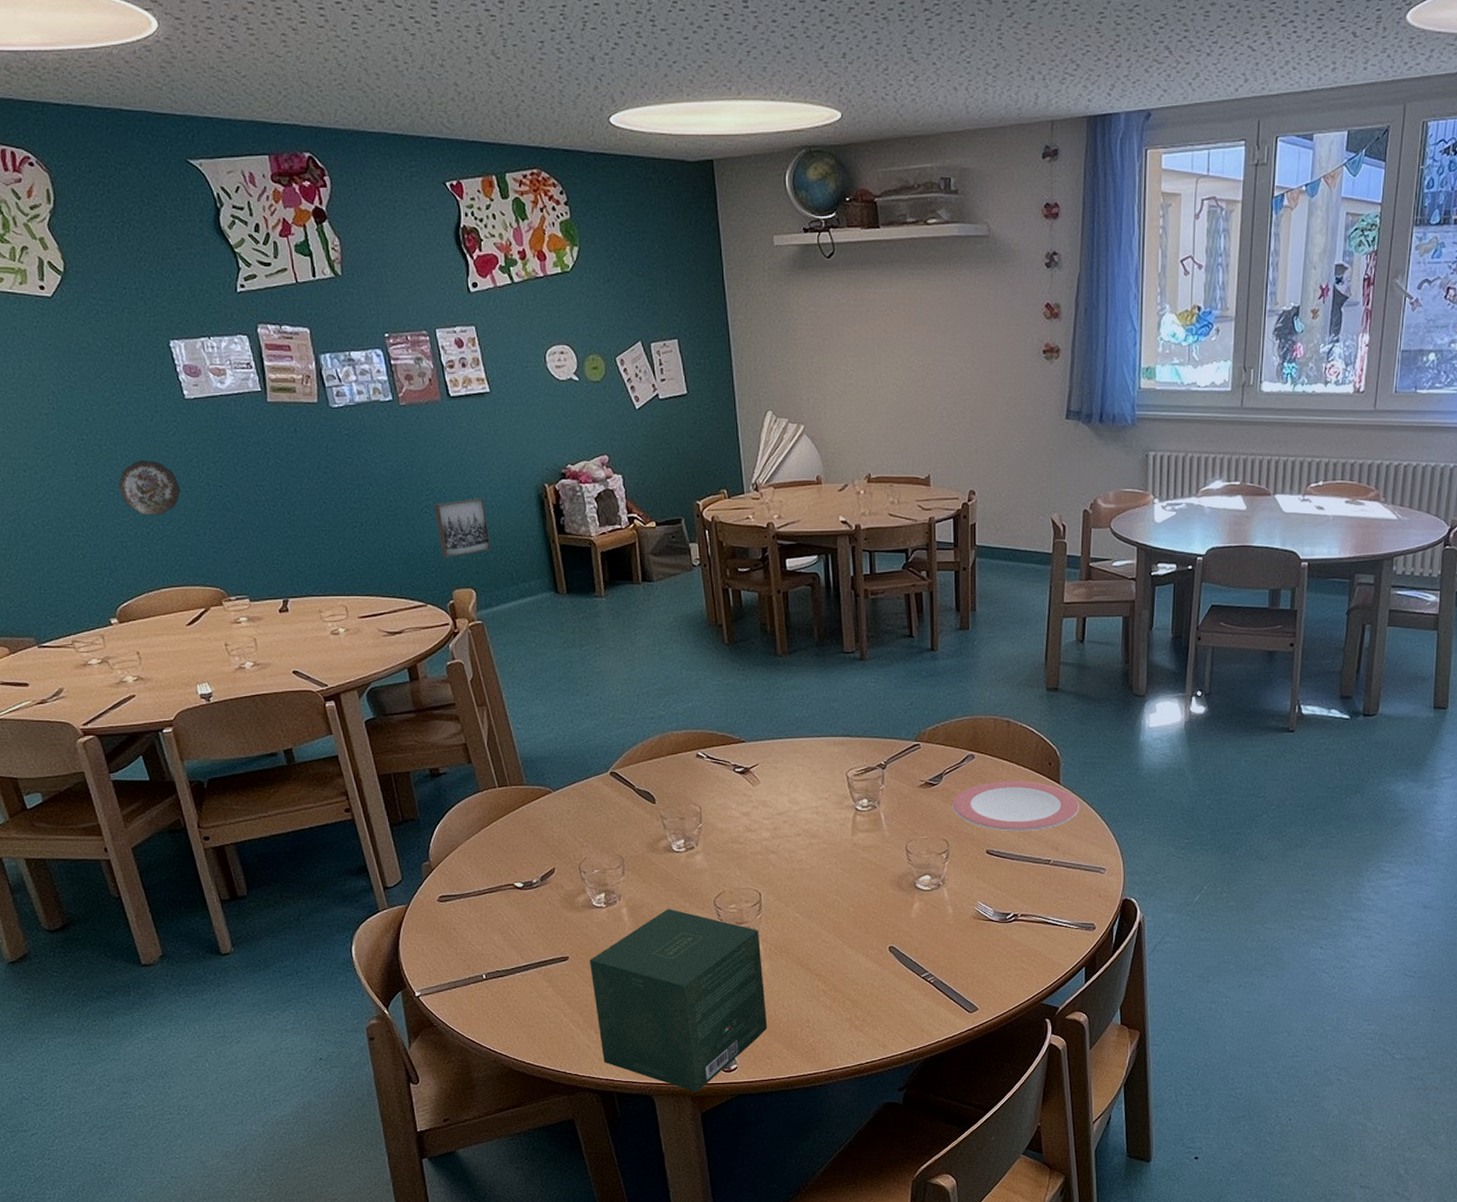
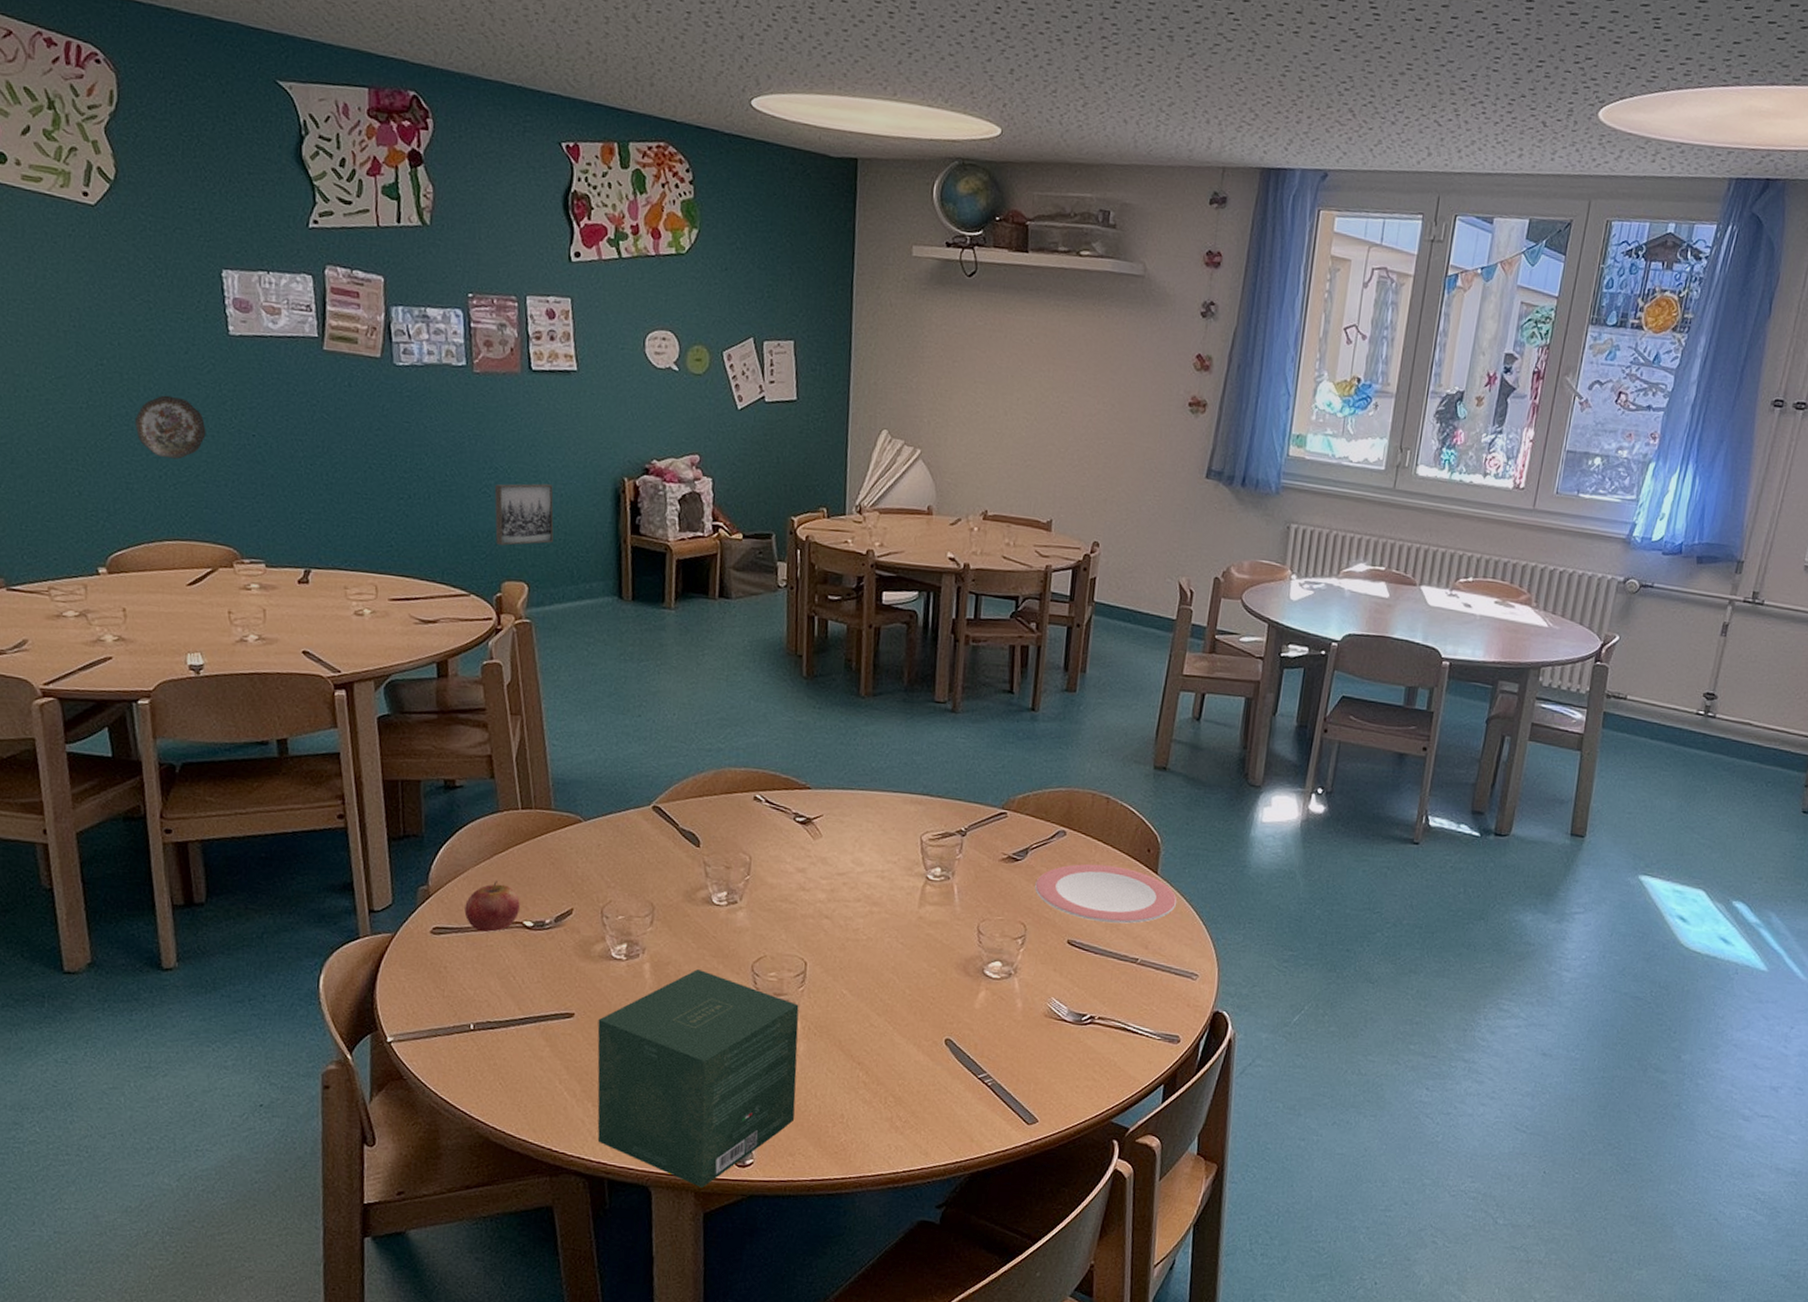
apple: none [463,850,510,895] -> present [464,880,520,932]

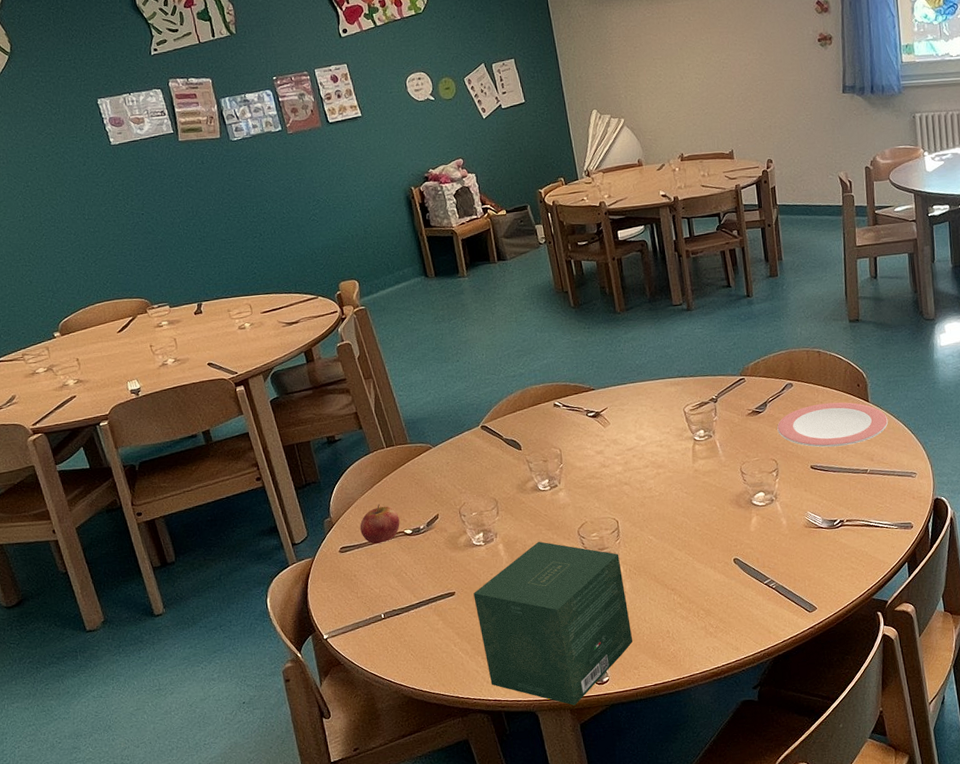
decorative plate: present [135,395,206,460] -> none [58,198,110,244]
wall art: present [494,483,554,546] -> none [319,204,369,256]

